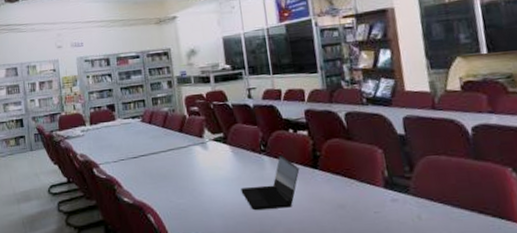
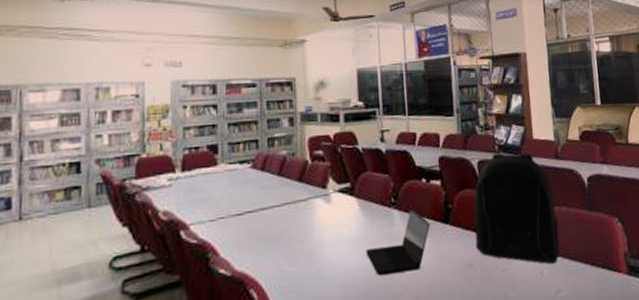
backpack: none [342,104,441,210] -> present [473,153,560,265]

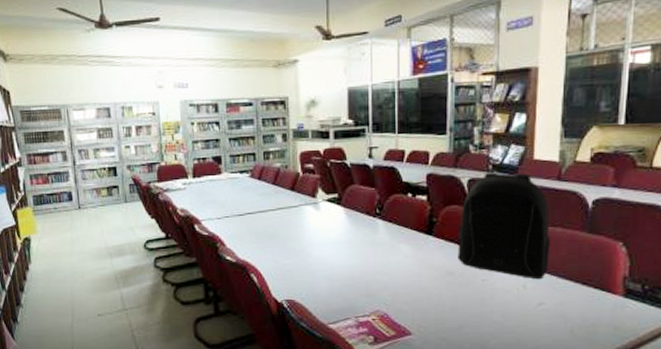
laptop: present [366,207,431,275] -> none [350,218,413,273]

